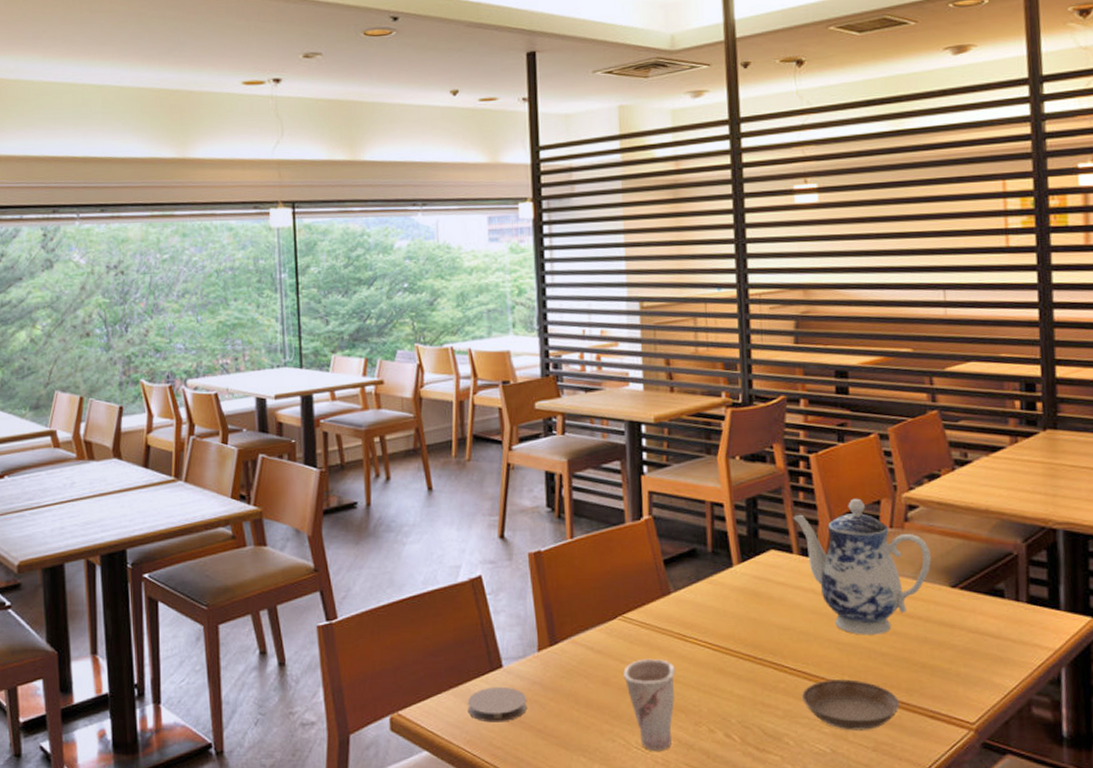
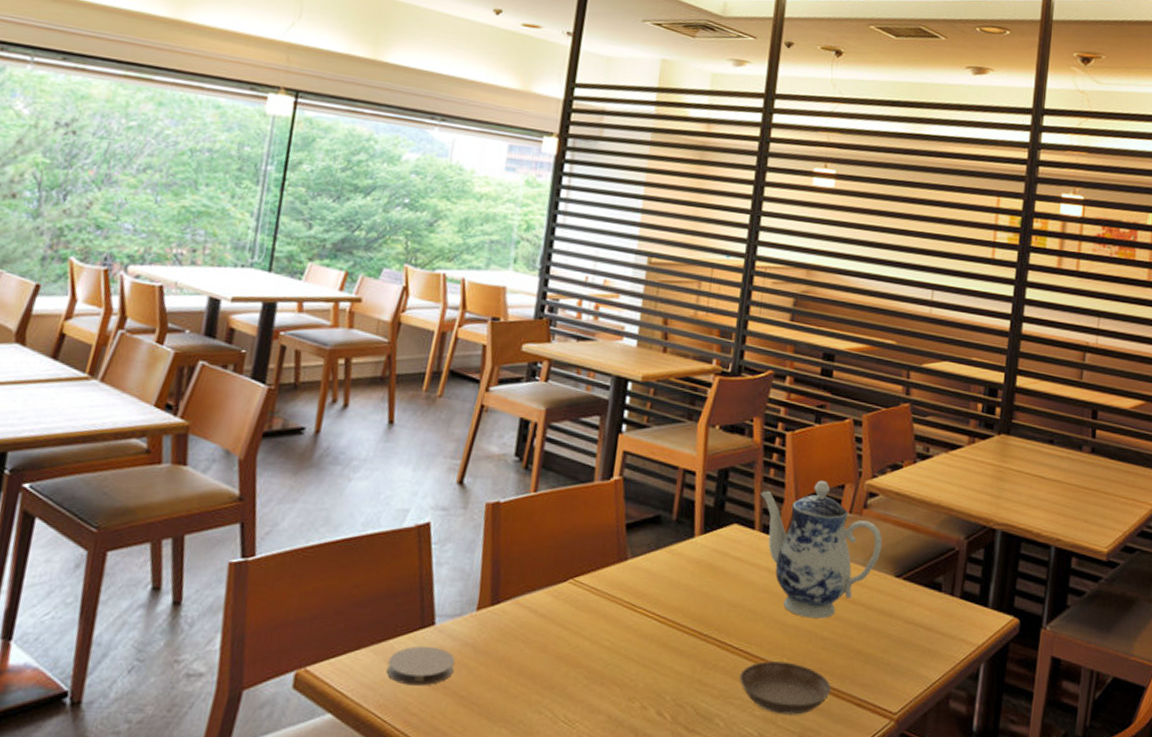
cup: present [623,658,676,751] -> none [563,626,619,726]

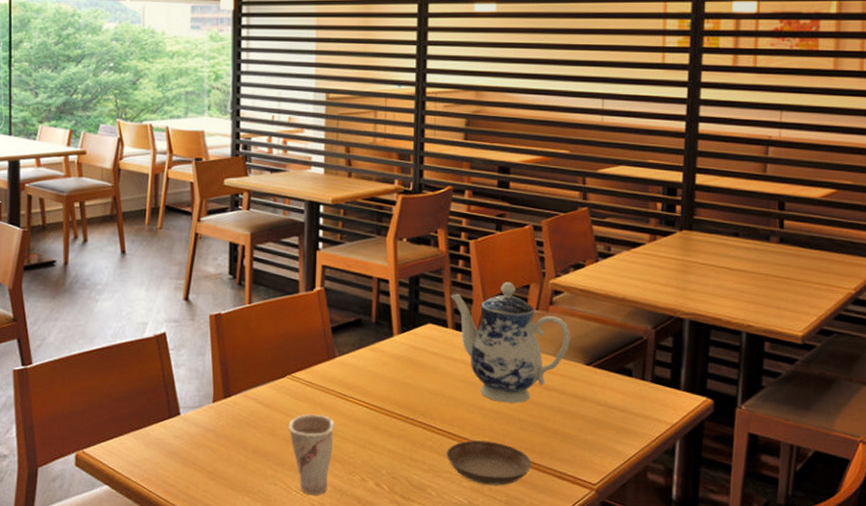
coaster: present [386,646,455,686] -> none [146,432,199,463]
cup: none [563,626,619,726] -> present [289,413,335,495]

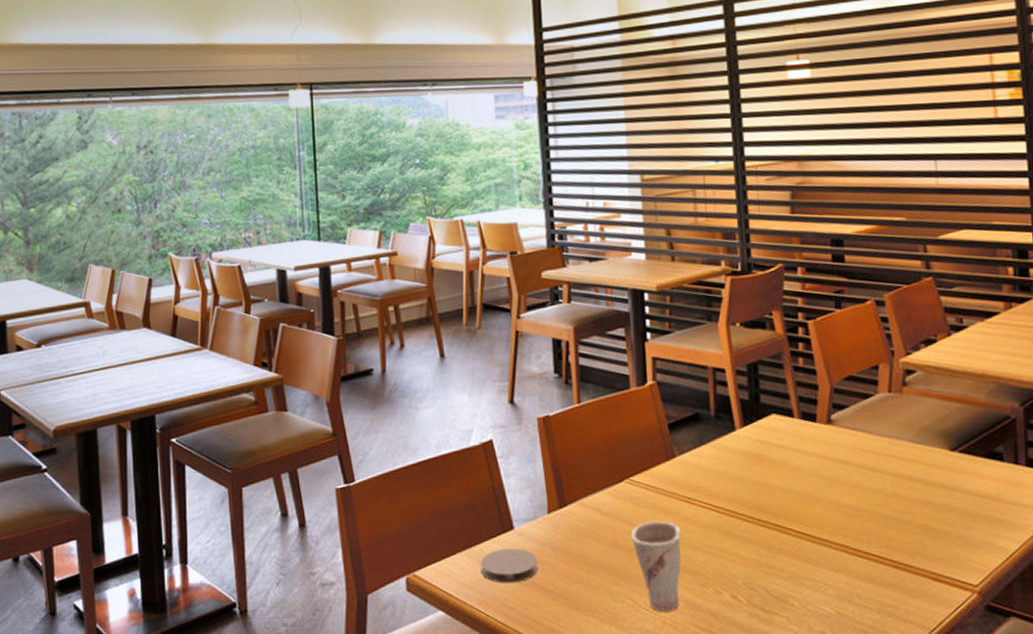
coaster: none [146,432,199,463] -> present [480,548,538,583]
saucer: present [446,440,531,486] -> none [806,541,903,592]
teapot: present [450,282,570,403] -> none [793,363,930,498]

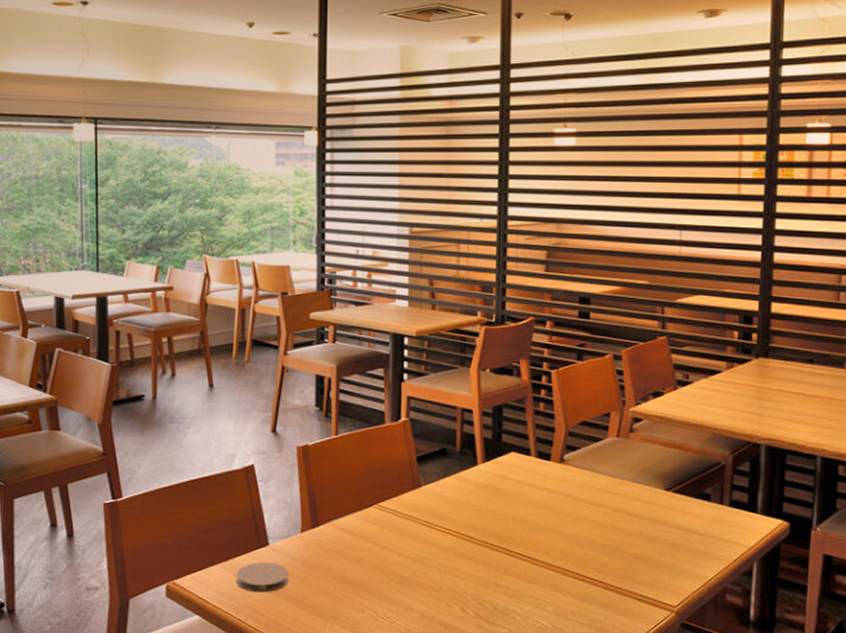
cup: present [631,520,682,612] -> none [376,542,421,621]

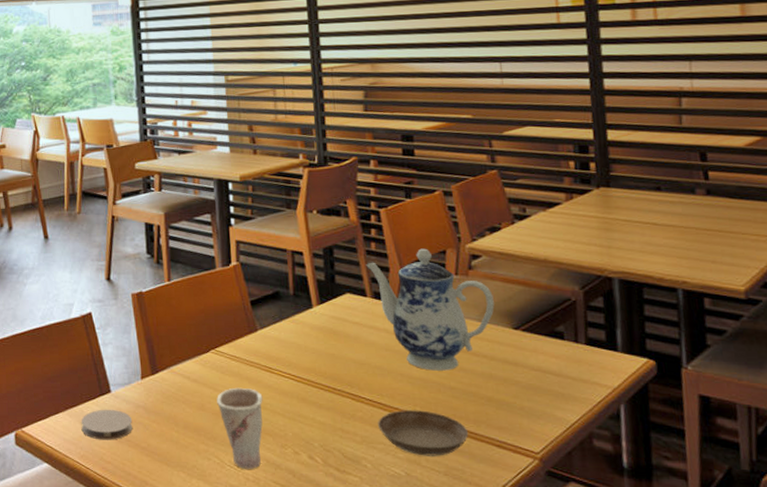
cup: none [376,542,421,621] -> present [217,387,263,469]
saucer: none [530,566,613,609] -> present [378,410,468,456]
teapot: none [533,410,650,529] -> present [366,248,495,371]

